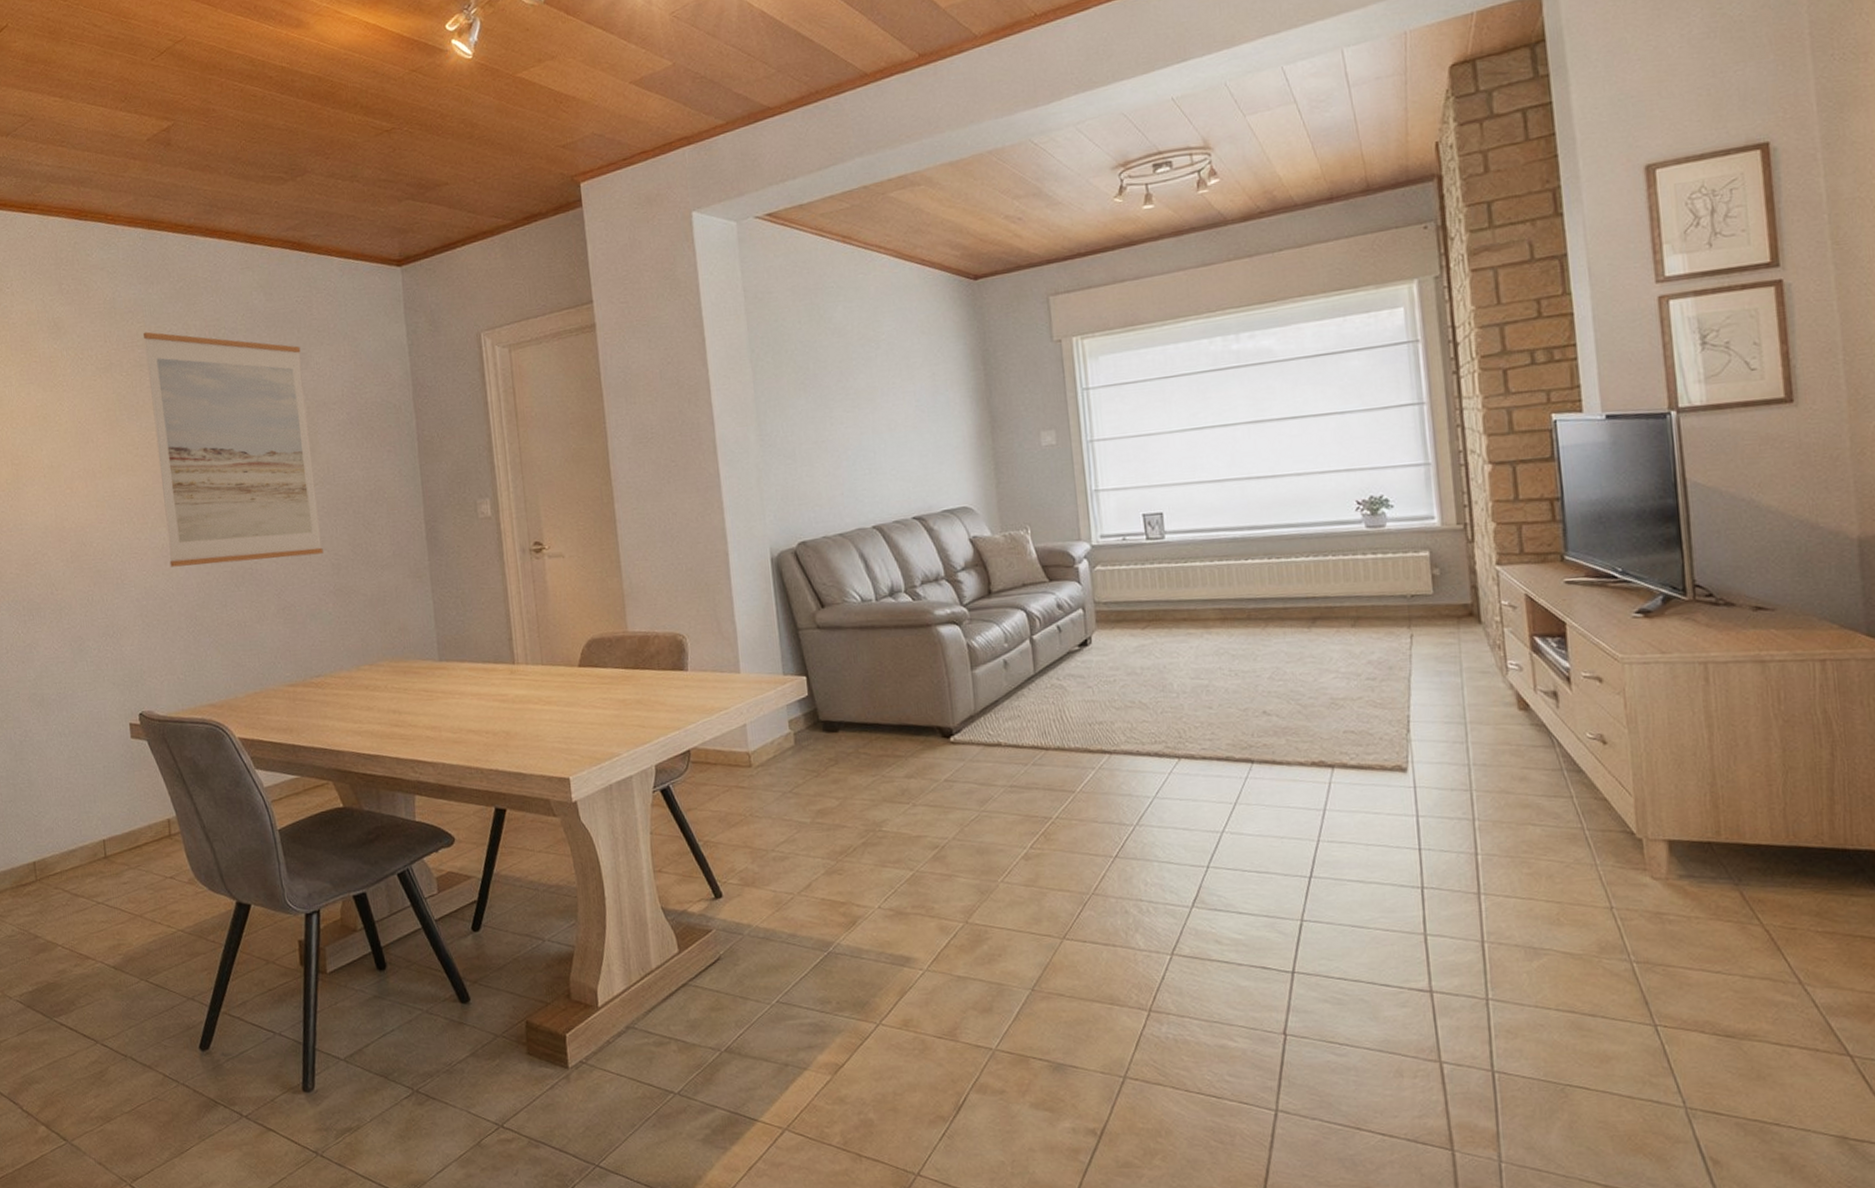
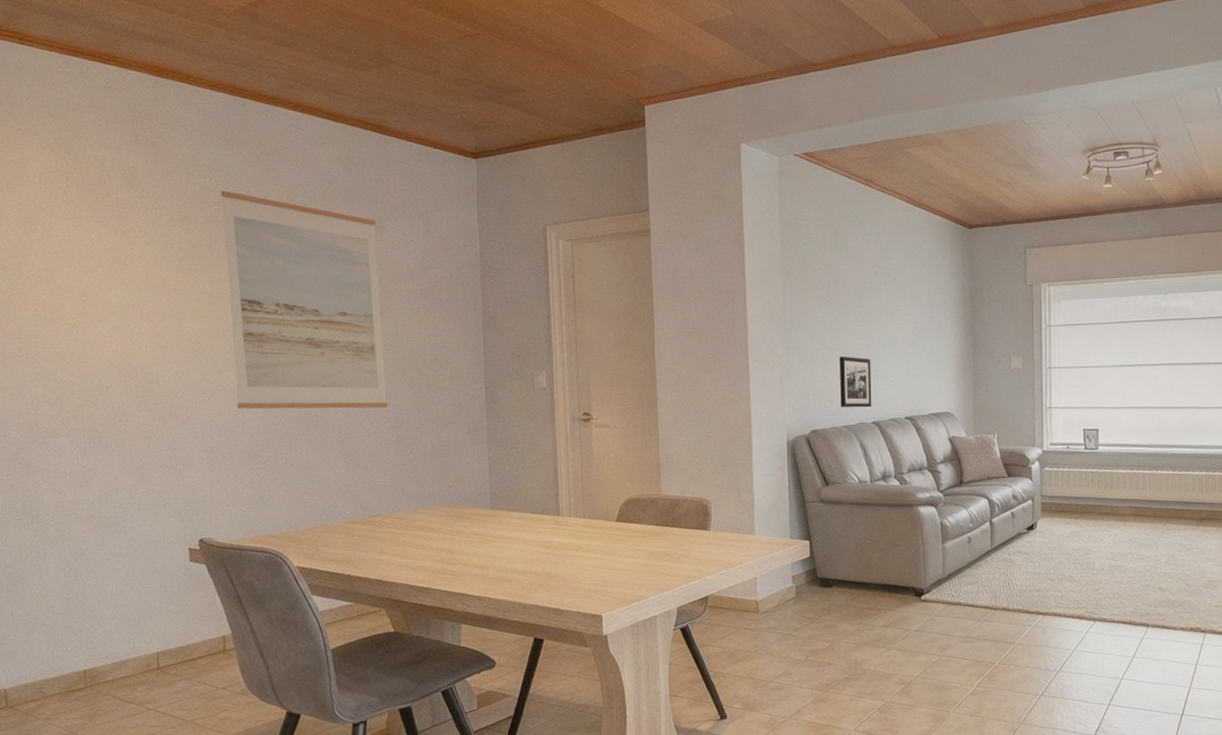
picture frame: none [826,449,871,512] -> present [839,356,872,408]

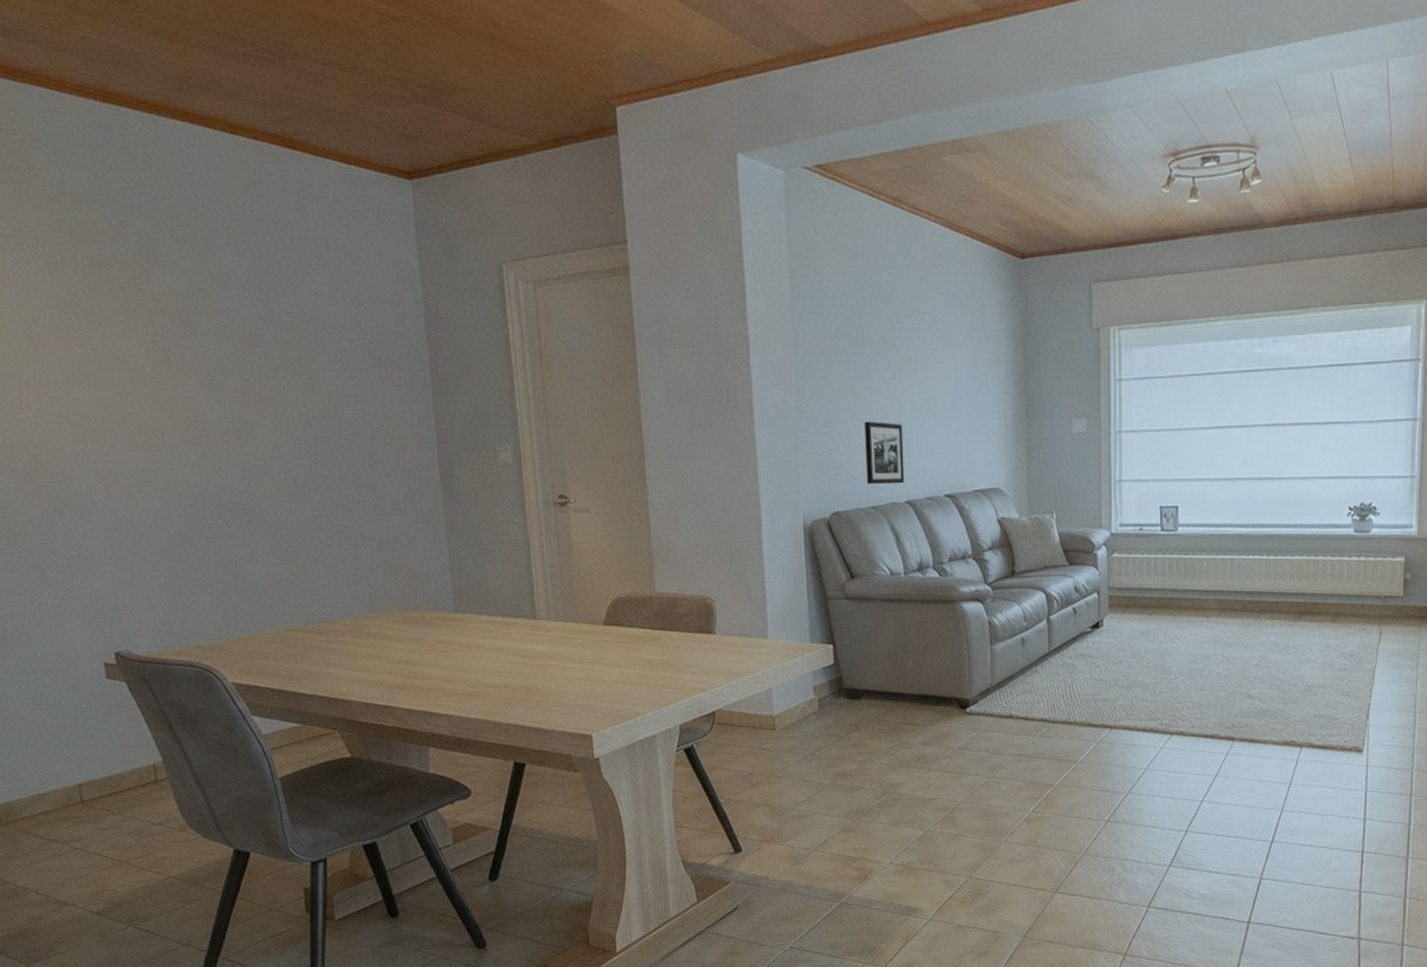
wall art: present [221,190,388,409] -> none [102,225,325,496]

